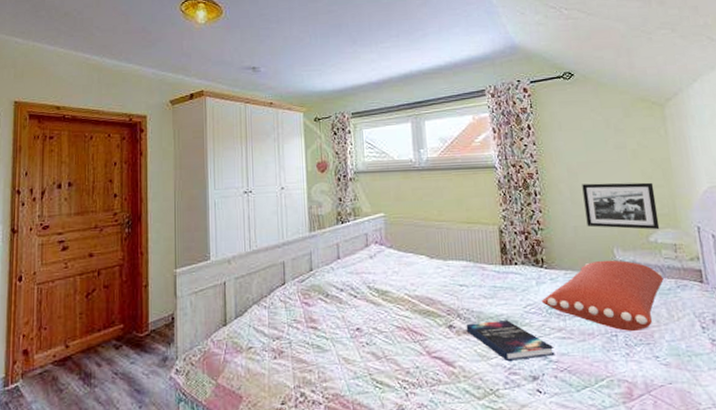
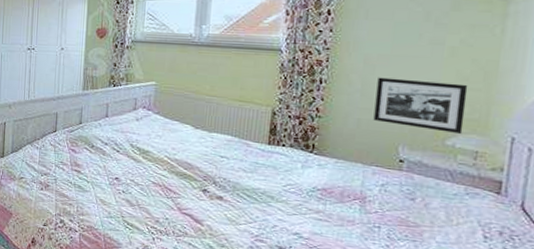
hardback book: present [466,320,555,361] -> none [220,191,308,233]
pillow: present [541,260,664,331] -> none [303,155,452,227]

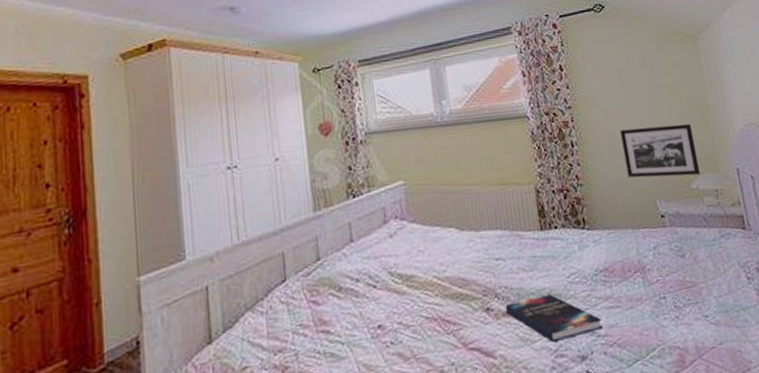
hardback book: none [220,191,308,233] -> present [505,294,603,342]

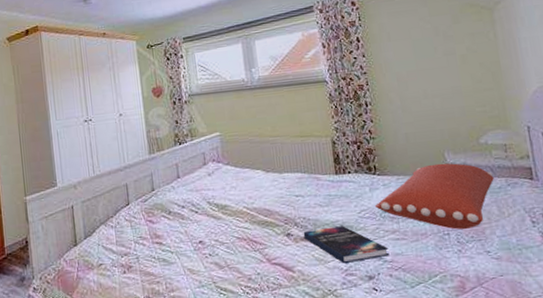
pillow: none [585,212,708,292] -> present [374,163,494,230]
picture frame: present [620,123,701,178] -> none [412,86,490,133]

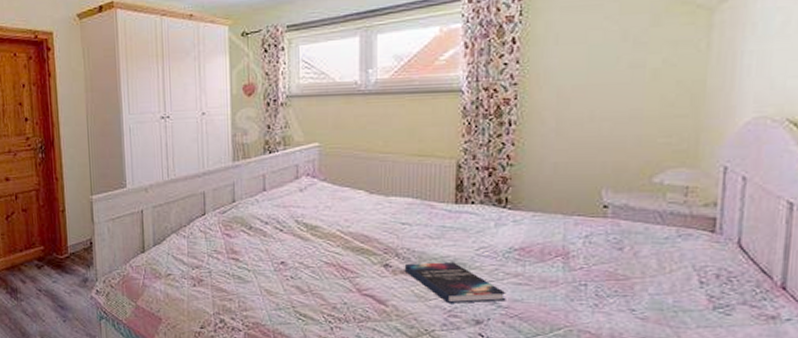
pillow: present [374,163,494,230] -> none [498,202,662,281]

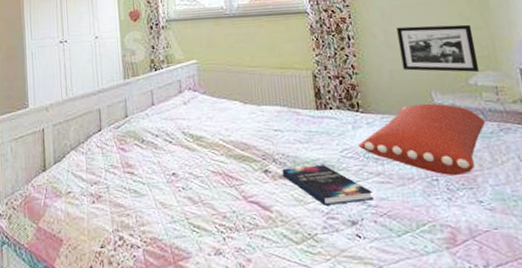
pillow: none [498,202,662,281] -> present [357,103,485,175]
picture frame: none [572,110,674,169] -> present [396,24,480,73]

